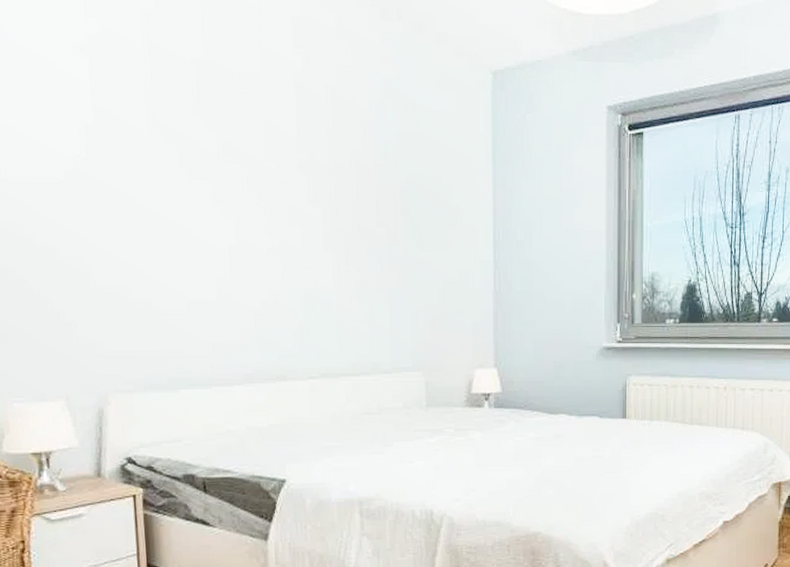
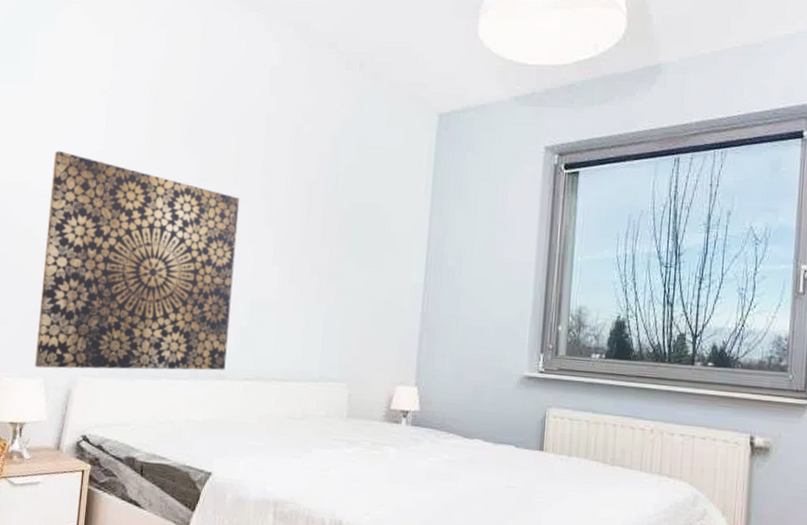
wall art: none [27,125,285,388] -> present [35,150,240,371]

